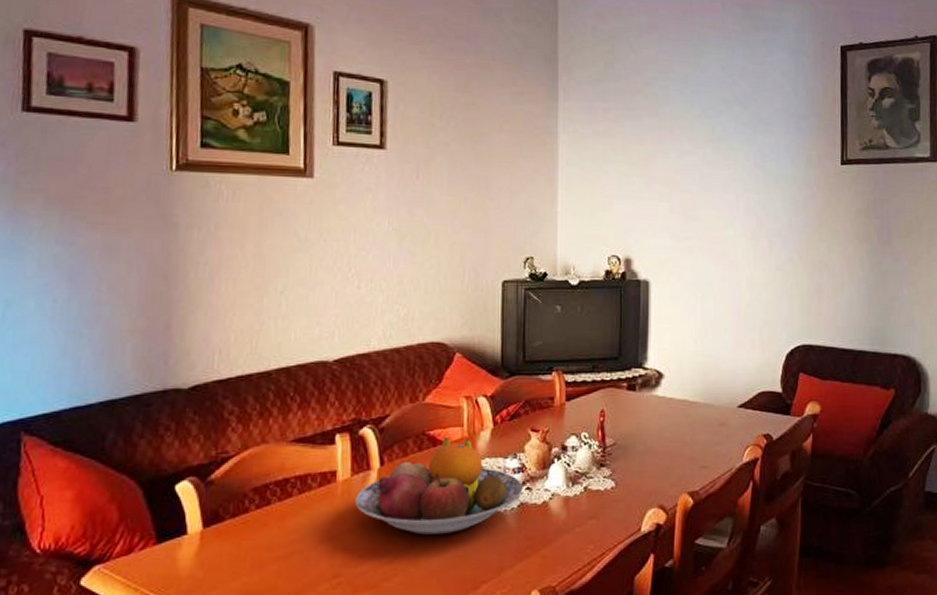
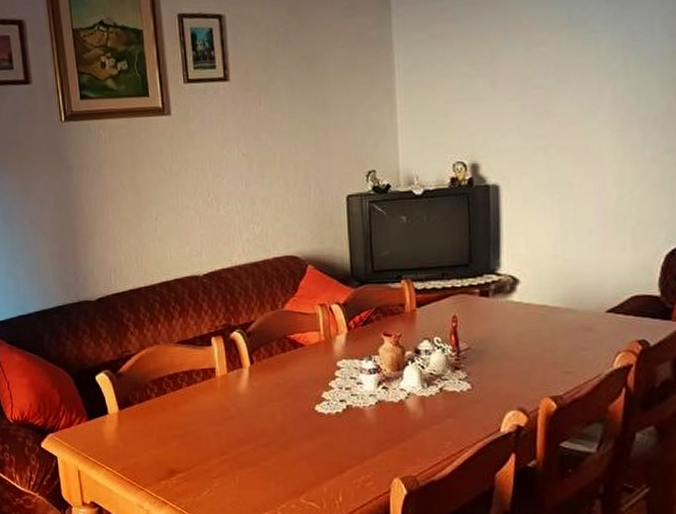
fruit bowl: present [355,437,523,535] -> none [233,341,380,424]

